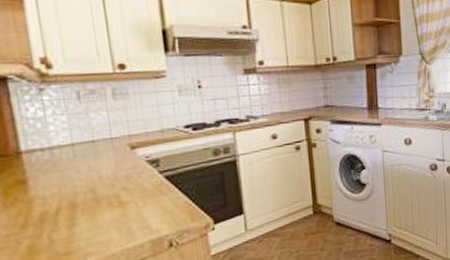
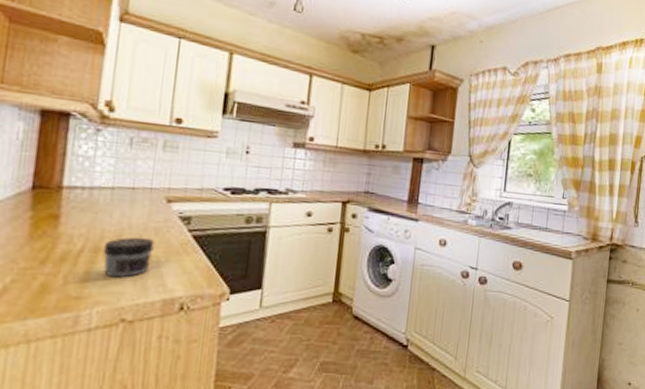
jar: none [79,186,130,229] -> present [102,237,155,278]

